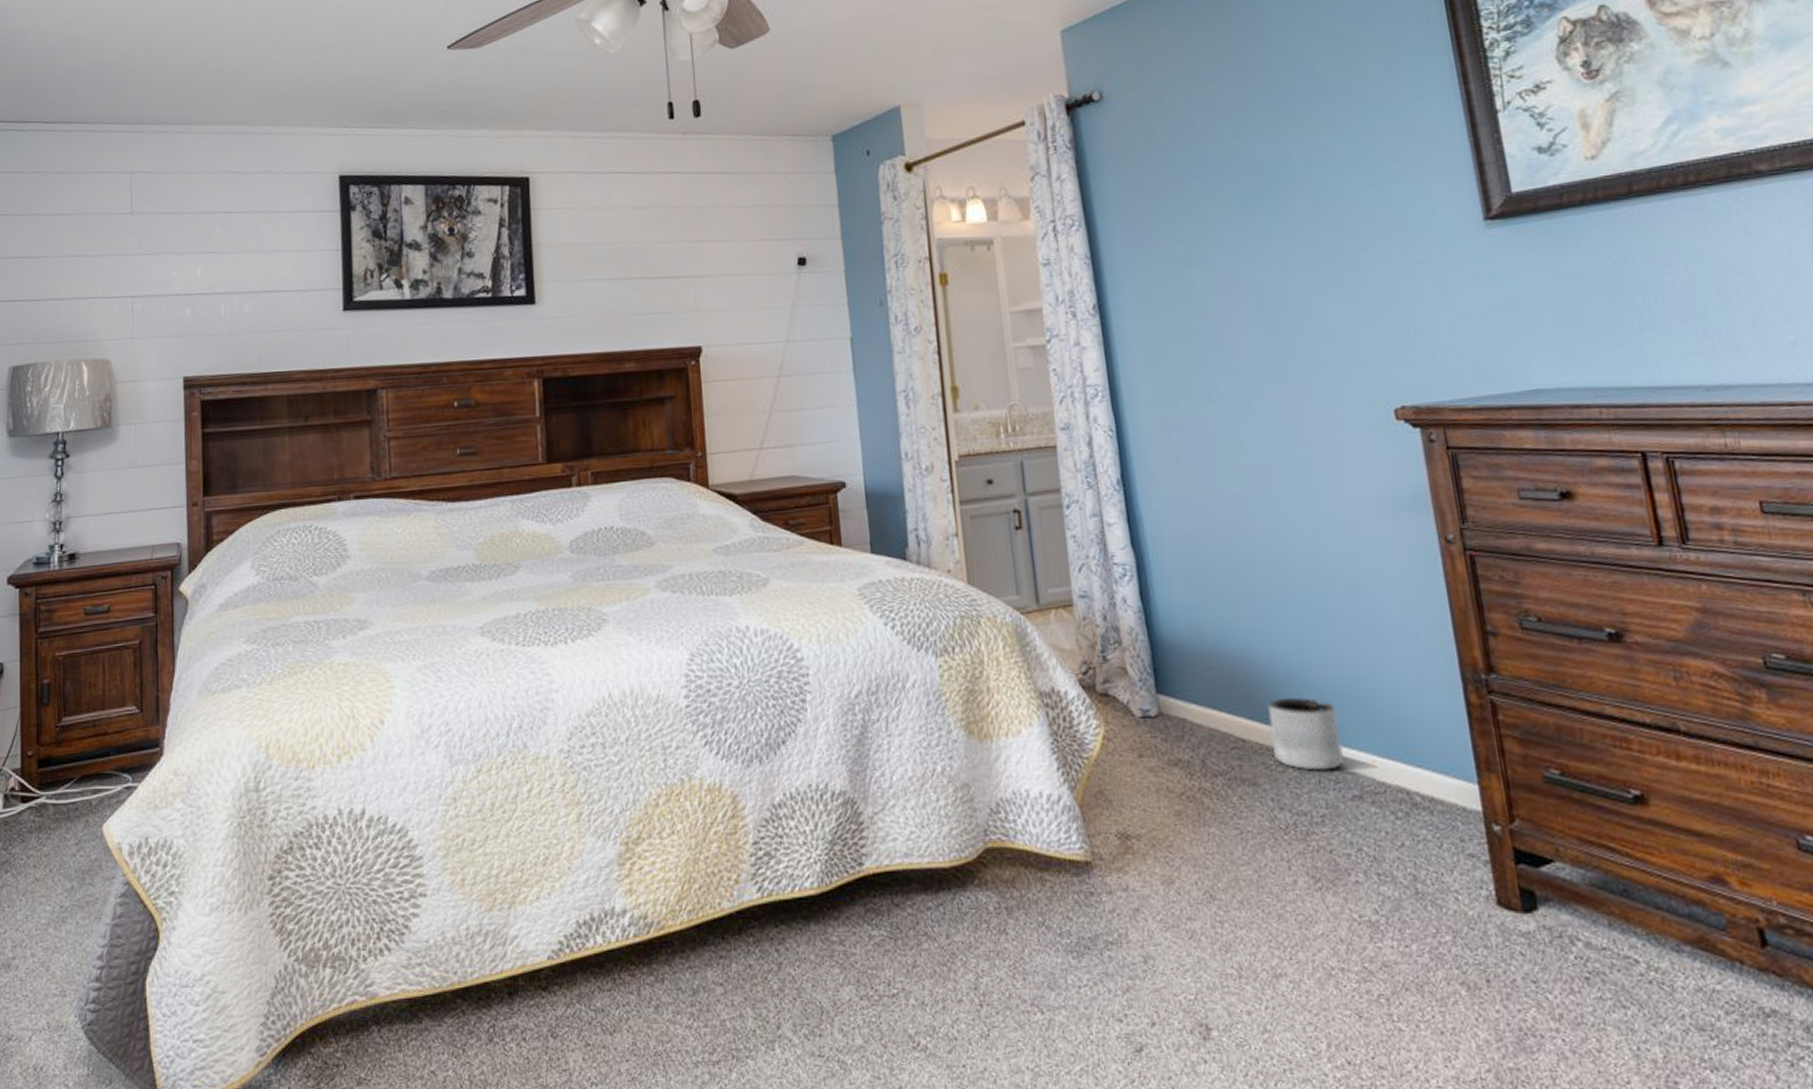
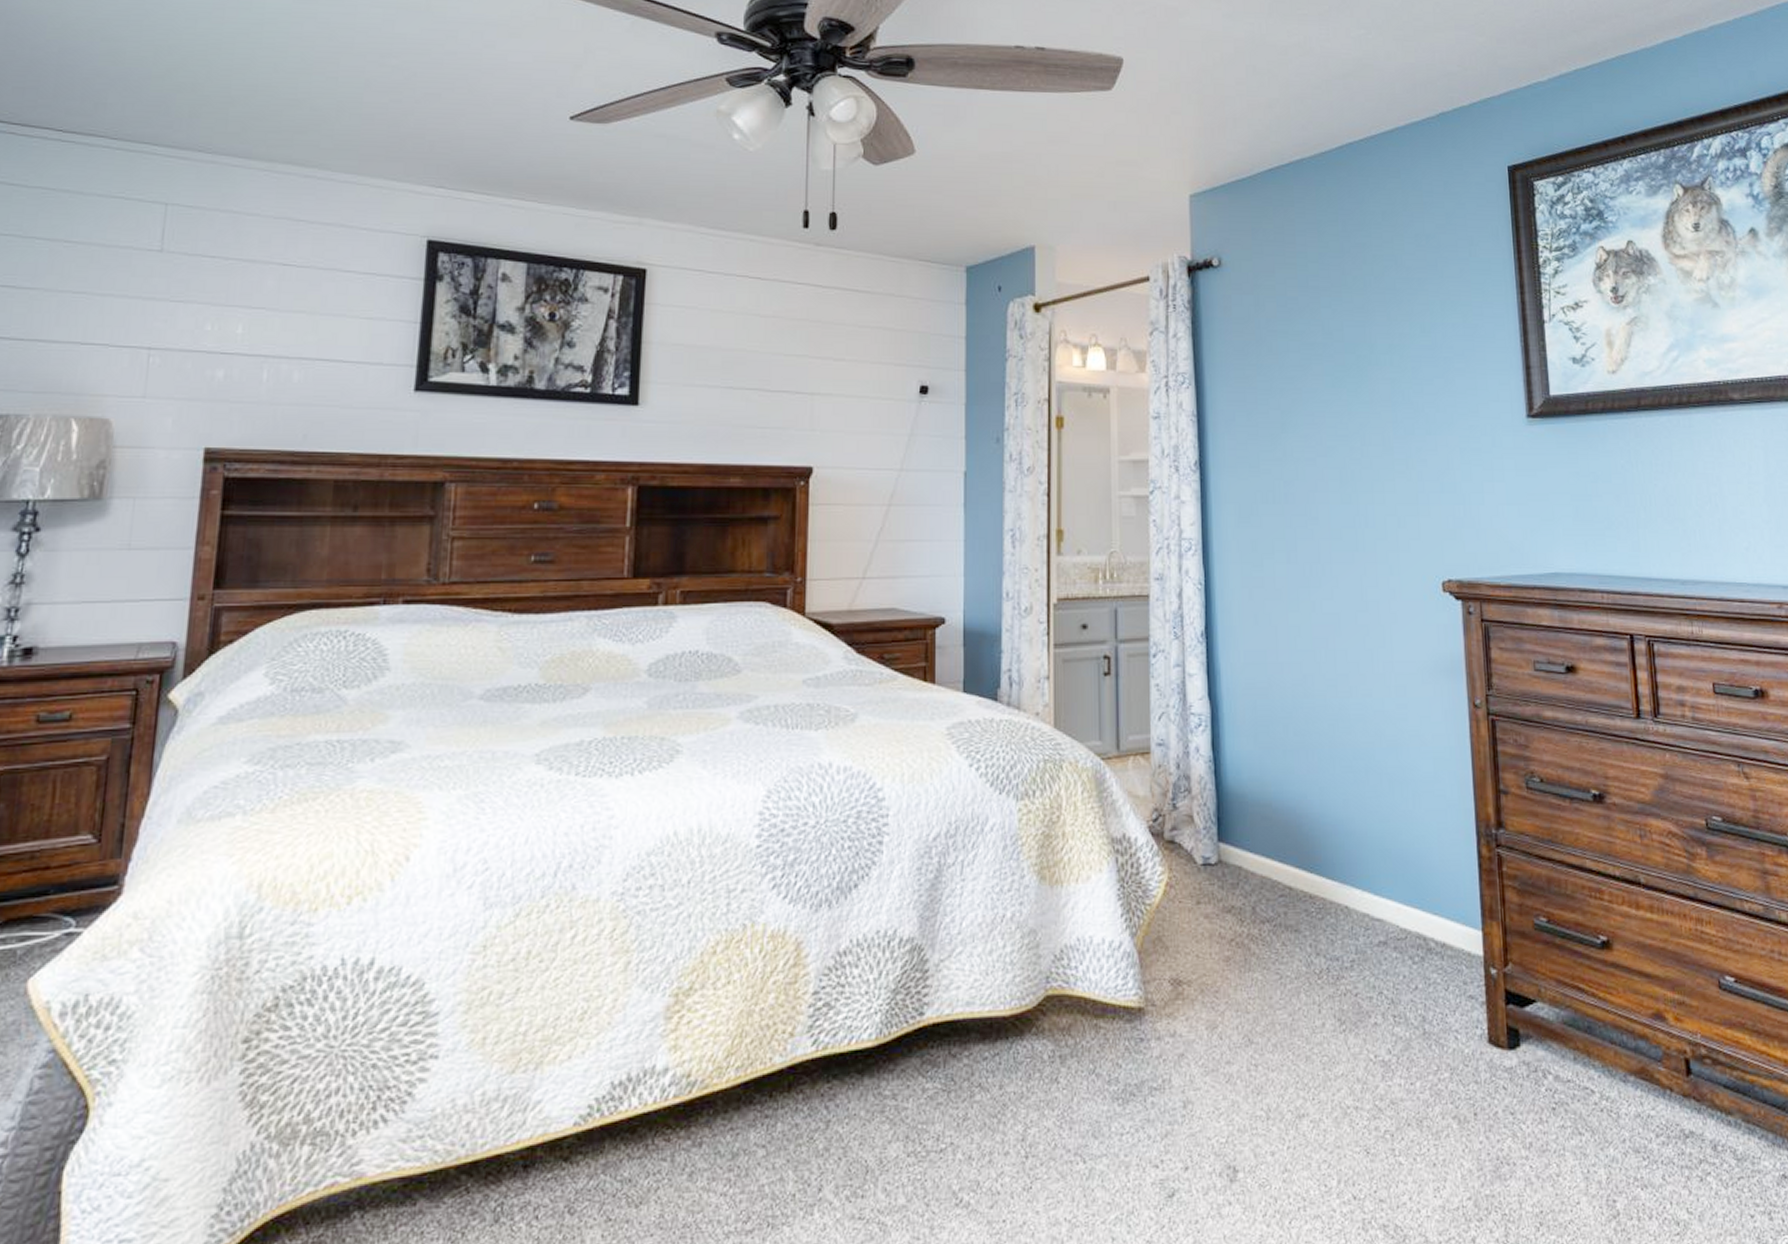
planter: present [1267,698,1344,771] -> none [1314,848,1375,918]

